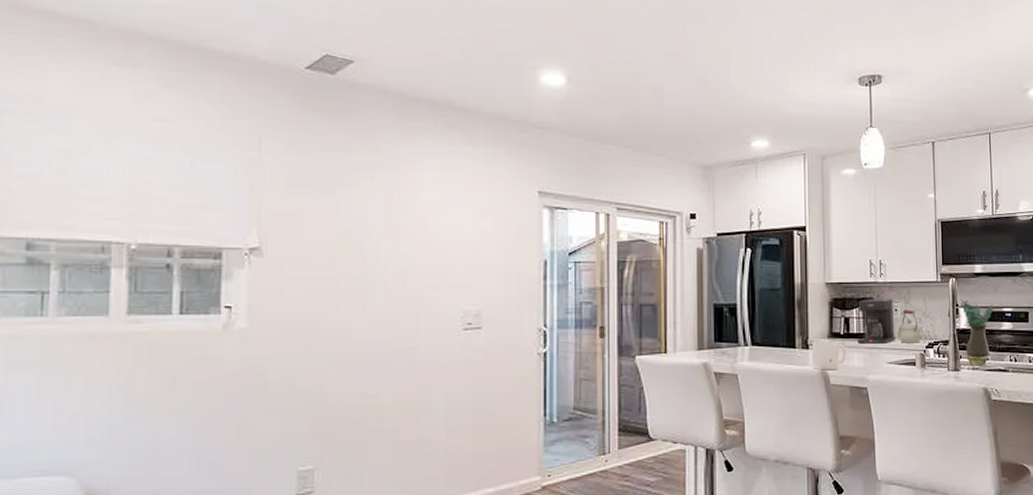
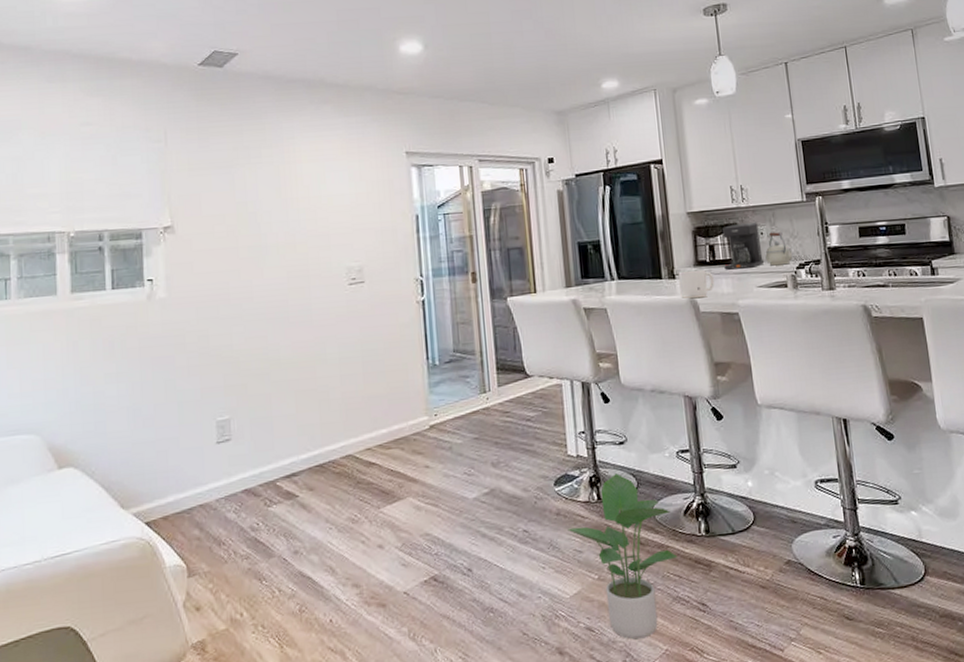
vase: present [960,299,993,366] -> none [829,217,866,283]

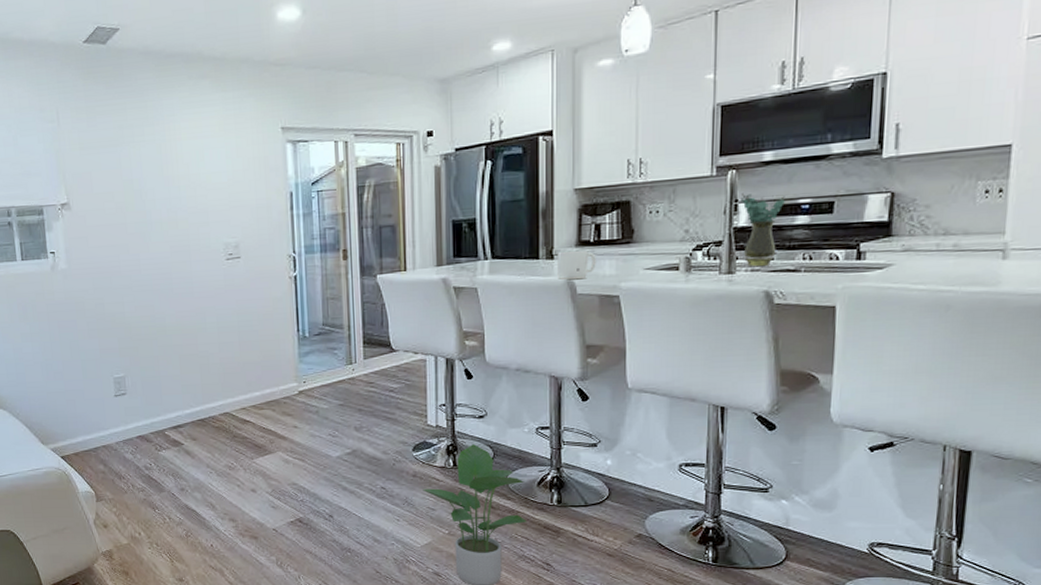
coffee maker: present [721,223,764,270] -> none [609,200,655,251]
kettle: present [765,231,793,266] -> none [658,210,691,247]
vase: none [829,217,866,283] -> present [740,193,785,267]

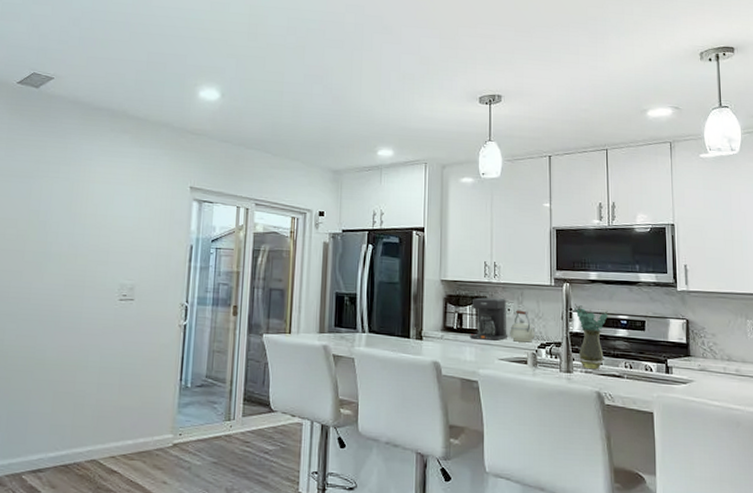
mug: present [557,250,596,280] -> none [425,333,458,362]
coffee maker: none [609,200,655,251] -> present [470,297,507,342]
kettle: none [658,210,691,247] -> present [510,310,536,343]

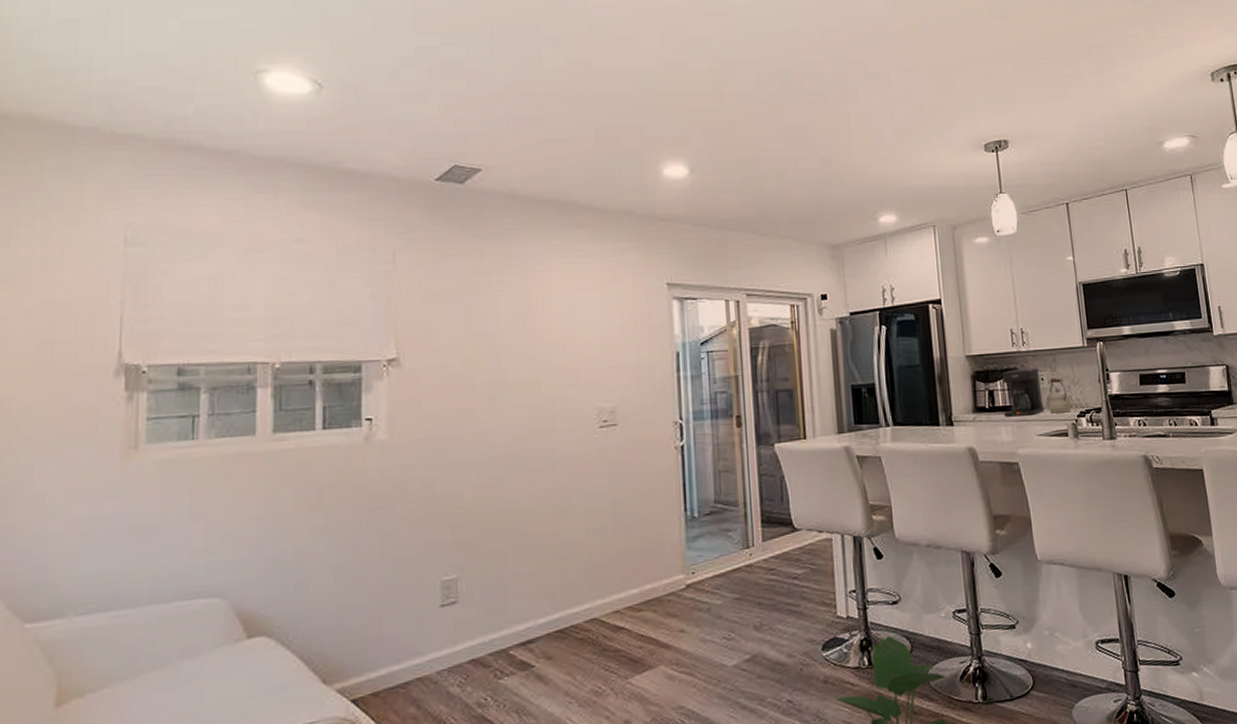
vase: present [574,304,608,370] -> none [1110,363,1147,433]

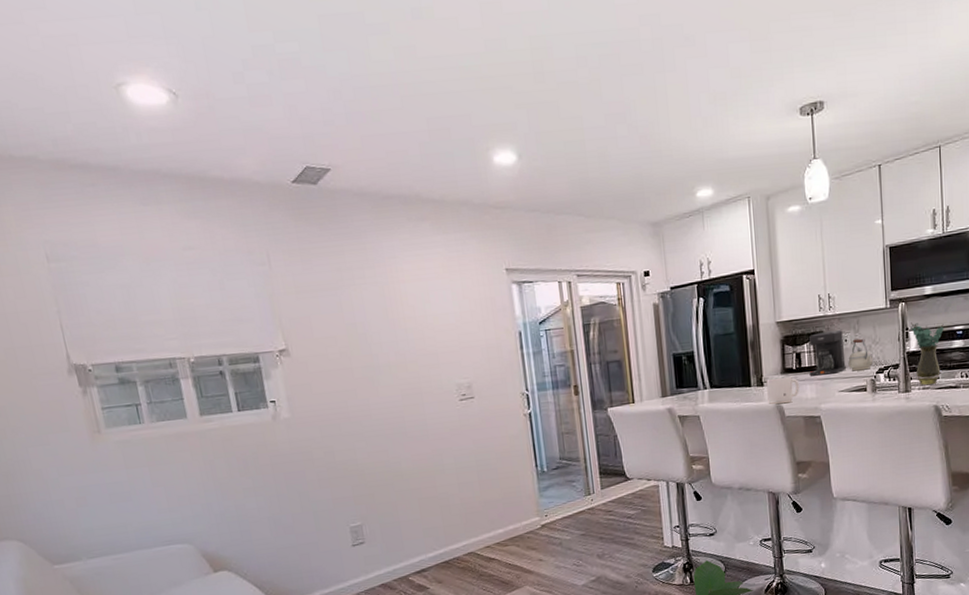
mug: none [956,416,994,448] -> present [766,376,799,405]
vase: none [1110,363,1147,433] -> present [910,322,944,386]

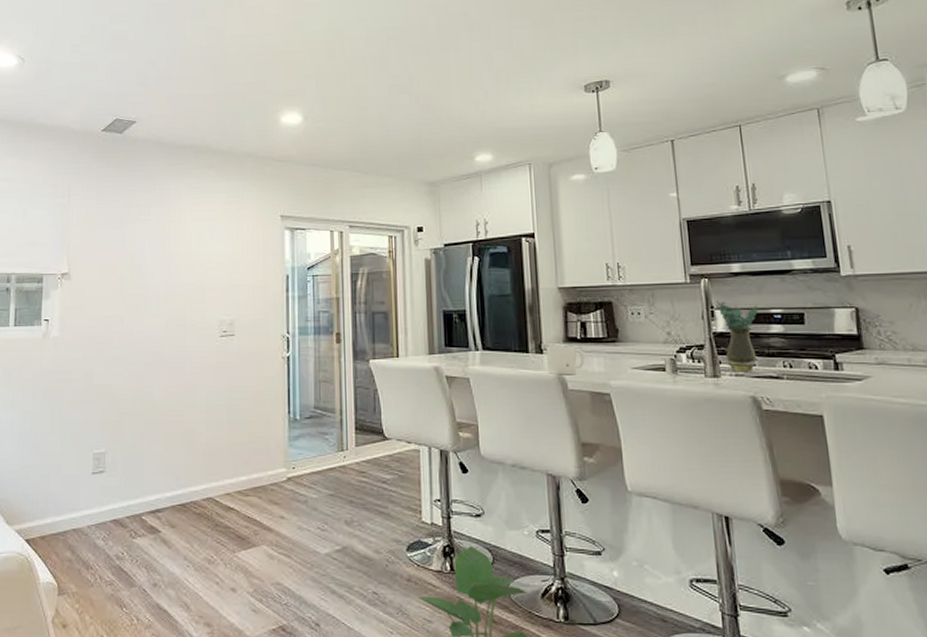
coffee maker: present [808,330,846,376] -> none [595,302,640,349]
kettle: present [848,338,874,372] -> none [642,313,673,348]

